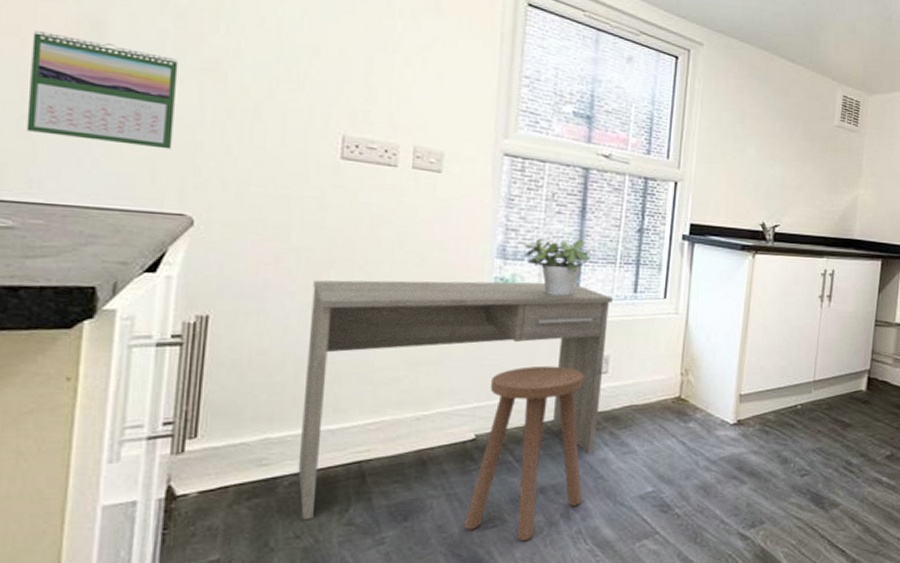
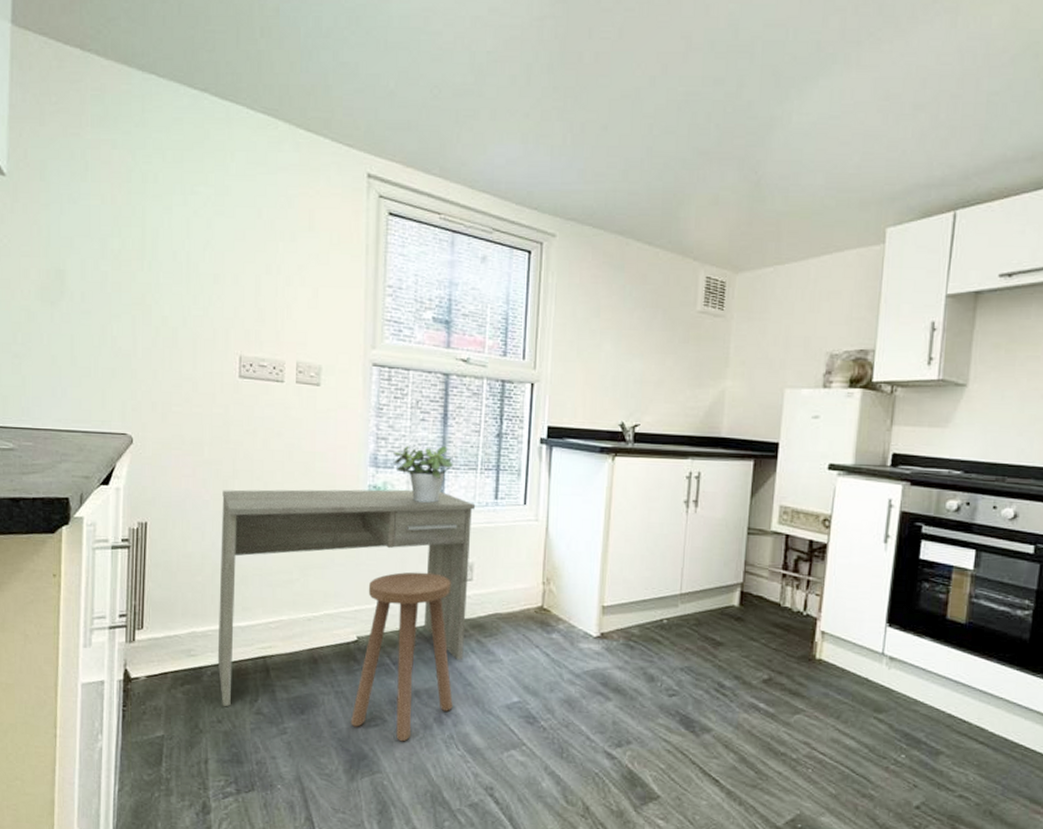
calendar: present [26,31,179,149] -> none [18,283,116,377]

